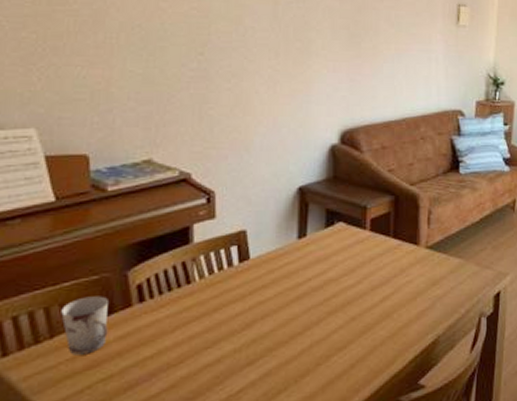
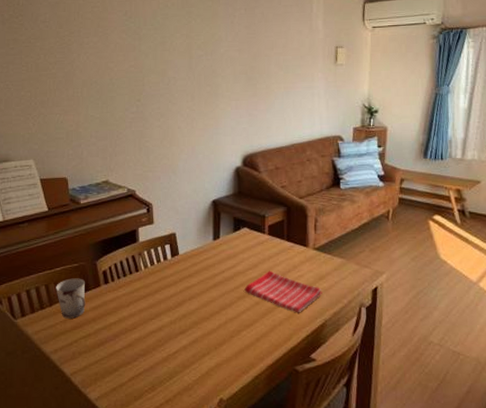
dish towel: none [337,276,435,329] -> present [244,270,322,313]

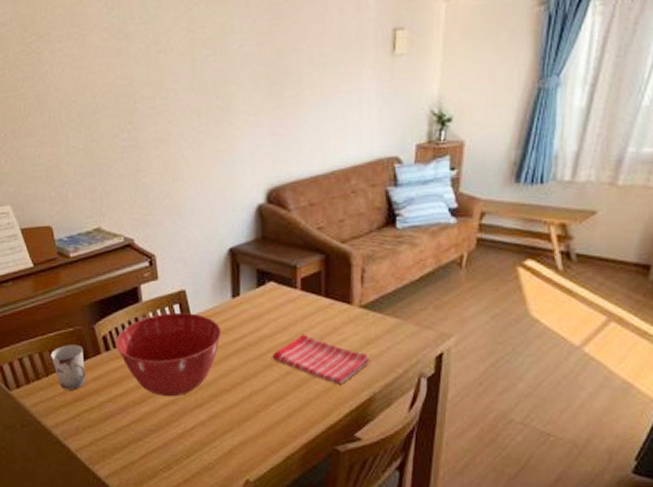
mixing bowl: none [114,251,204,325] -> present [115,312,222,397]

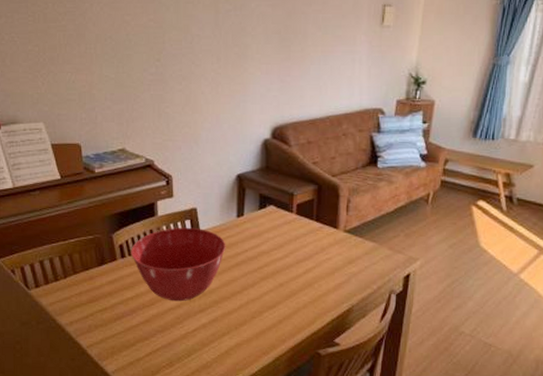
cup: present [50,344,86,390] -> none [70,250,102,292]
dish towel: present [272,334,371,385] -> none [268,252,351,297]

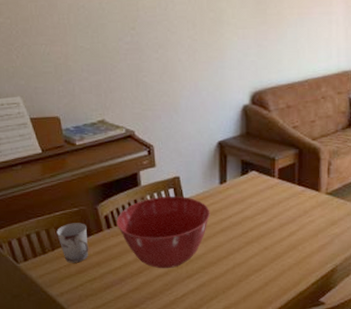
cup: none [70,250,102,292] -> present [56,223,89,263]

